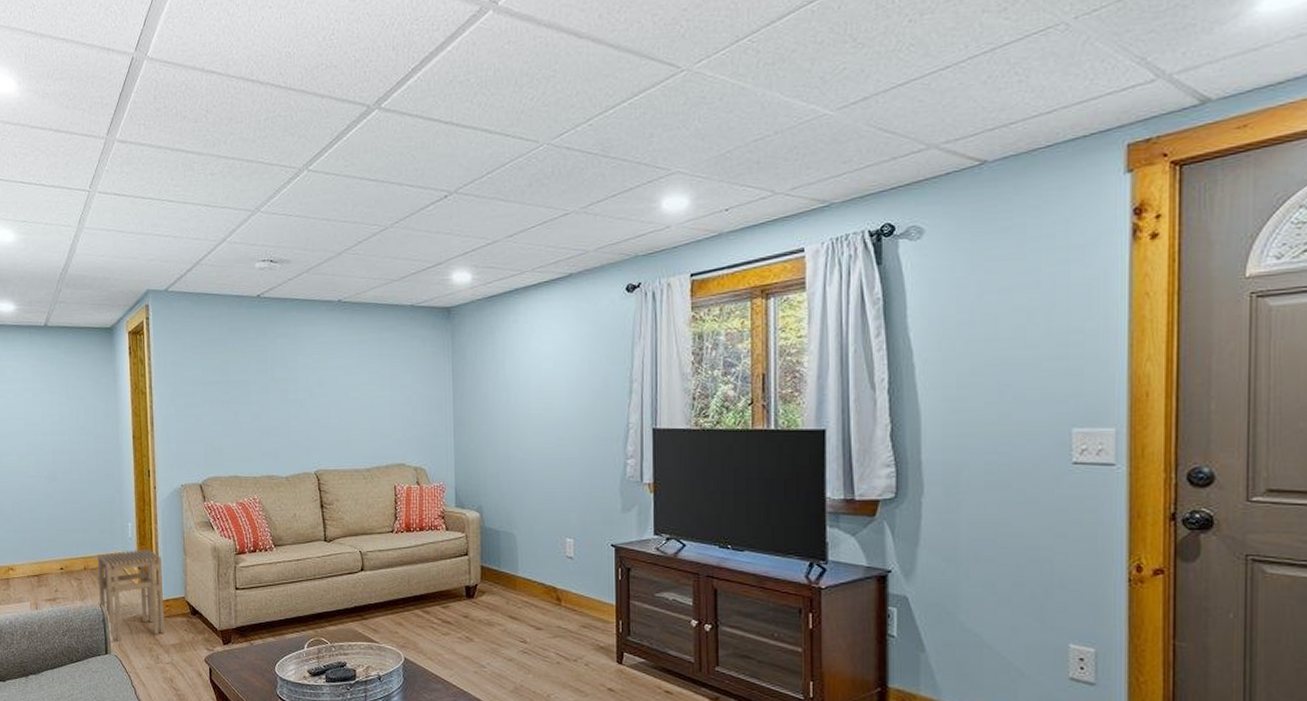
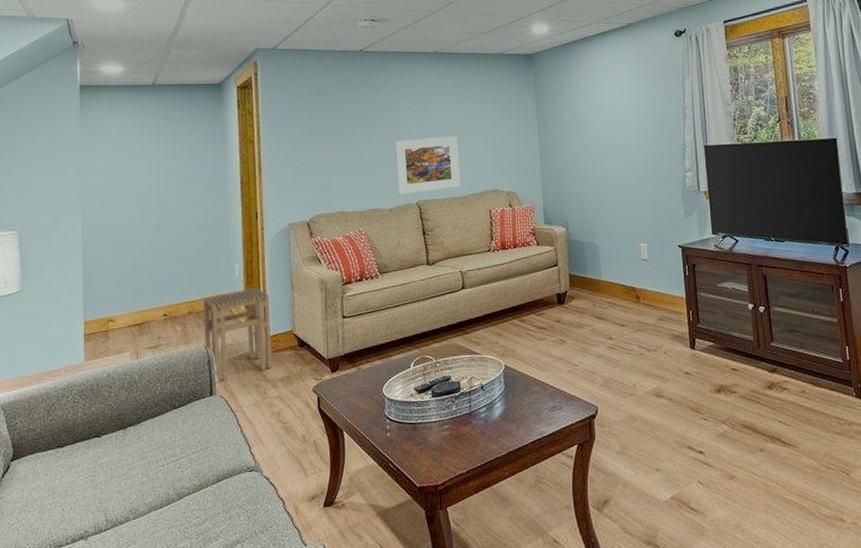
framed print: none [293,399,364,462] -> present [395,136,461,195]

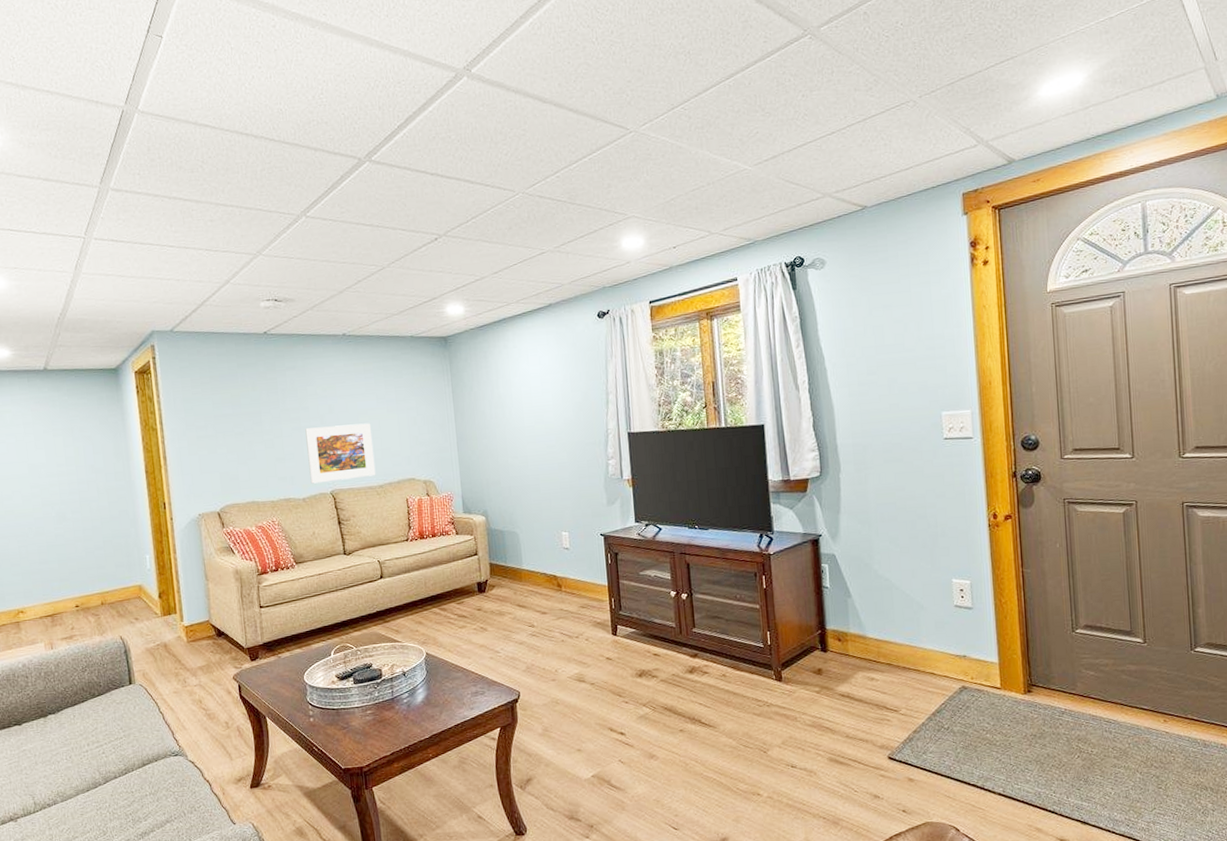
stool: present [203,287,273,383] -> none [115,578,191,672]

